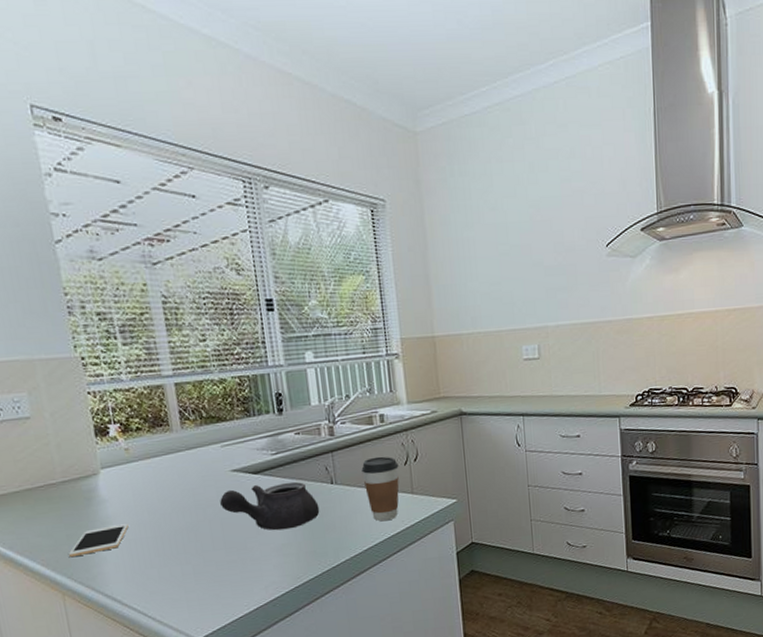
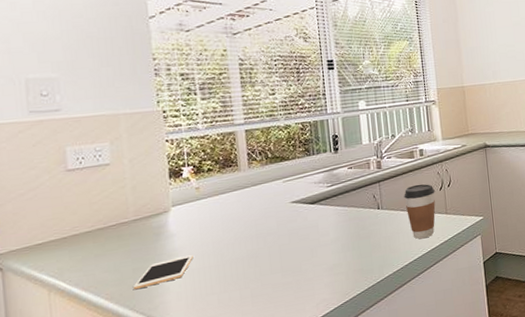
teapot: present [220,481,320,531] -> none [279,209,368,253]

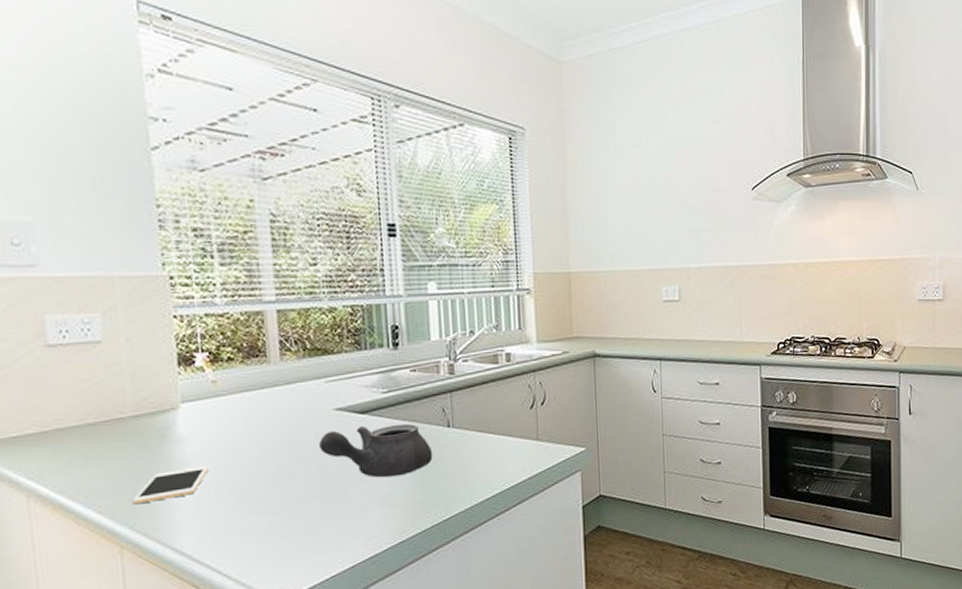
teapot: none [279,209,368,253] -> present [319,423,433,478]
coffee cup: present [404,184,436,239] -> none [482,398,524,470]

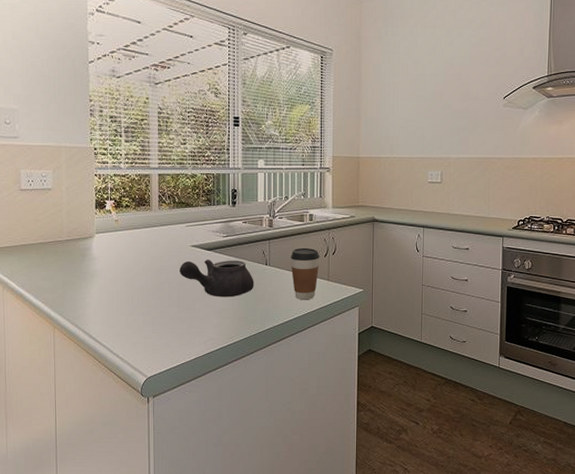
cell phone: present [132,465,209,505] -> none [62,277,109,299]
coffee cup: none [482,398,524,470] -> present [290,247,320,300]

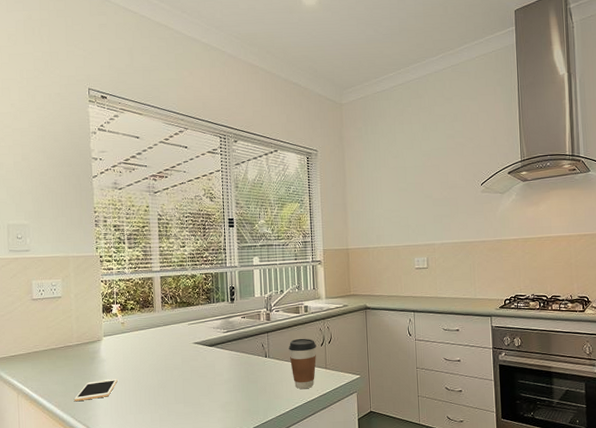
cell phone: none [62,277,109,299] -> present [74,378,118,402]
teapot: present [180,260,254,298] -> none [184,354,255,391]

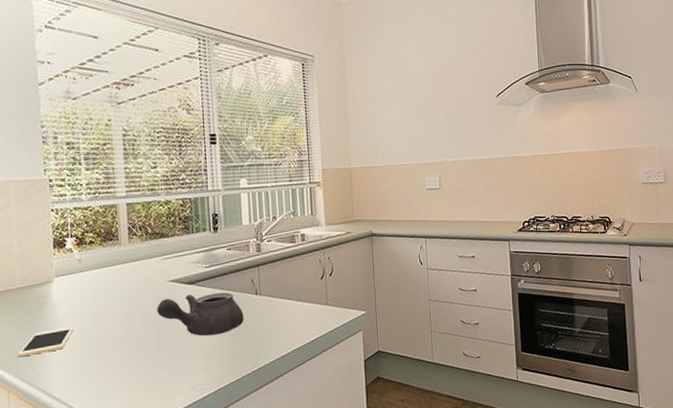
teapot: none [184,354,255,391] -> present [157,292,244,336]
coffee cup: present [288,338,317,390] -> none [283,271,316,330]

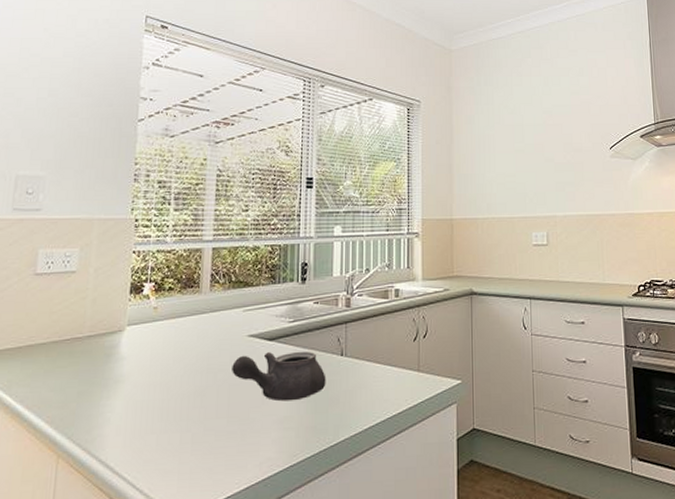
cell phone: present [17,326,74,358] -> none [74,382,140,416]

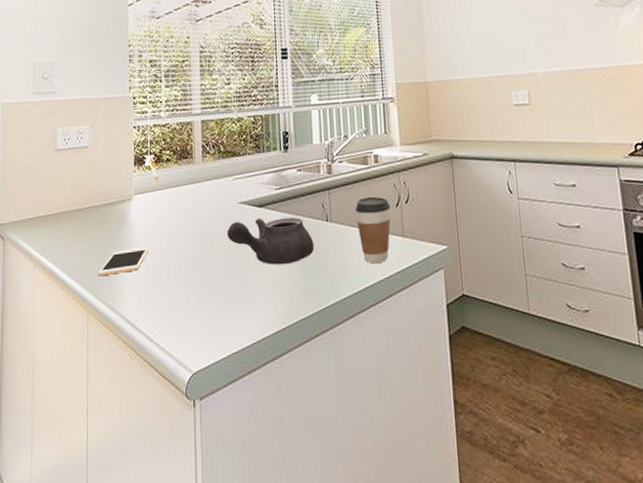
cell phone: none [74,382,140,416] -> present [97,246,149,276]
coffee cup: none [372,331,408,399] -> present [355,196,391,264]

